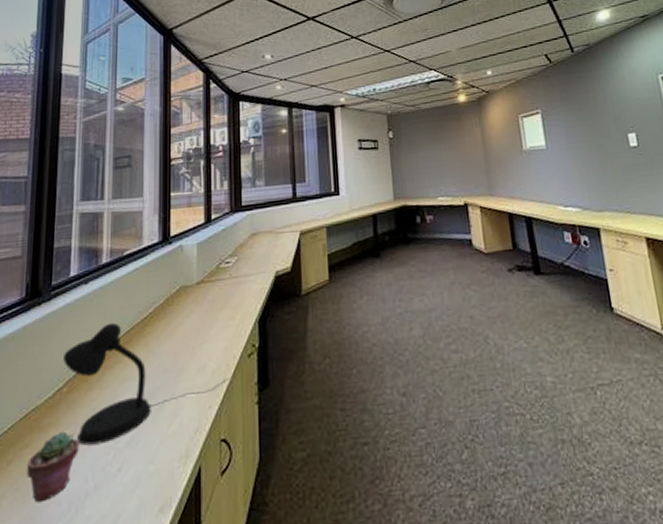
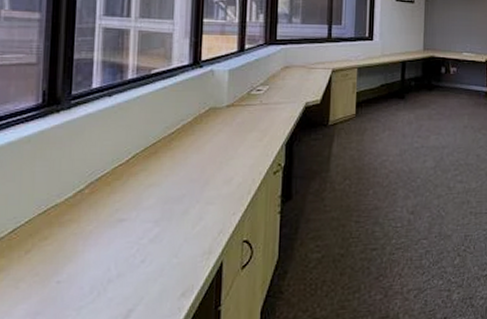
potted succulent: present [27,431,79,503] -> none [46,227,102,286]
desk lamp: present [63,322,229,446] -> none [85,134,254,240]

